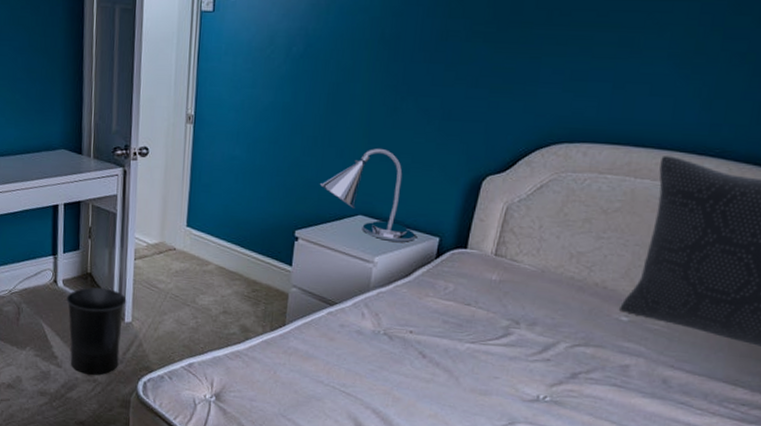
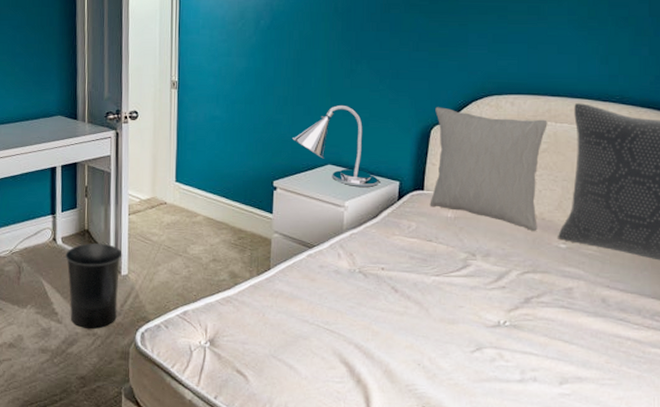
pillow: none [472,154,626,301] -> present [429,107,548,231]

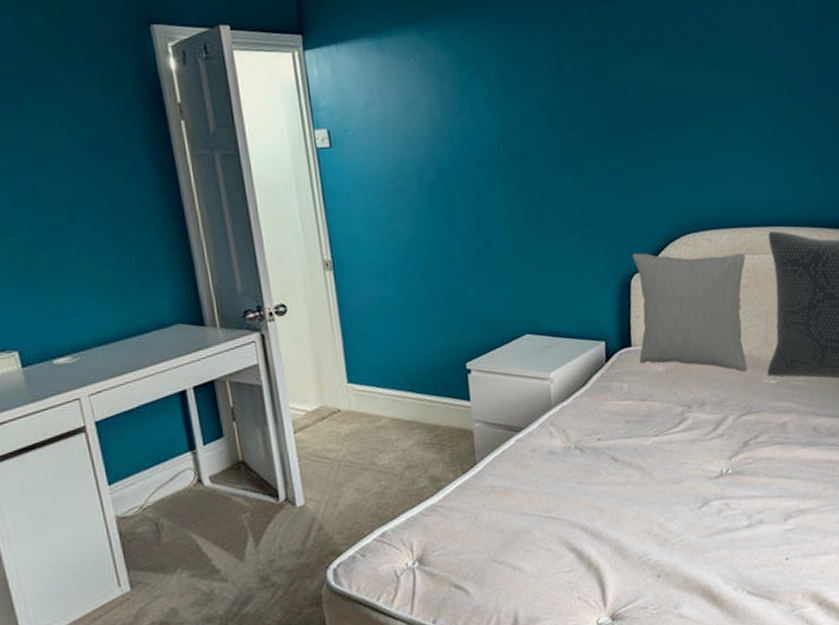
waste bin: present [65,243,123,329] -> none [218,473,299,581]
table lamp: present [291,106,380,187] -> none [480,264,585,355]

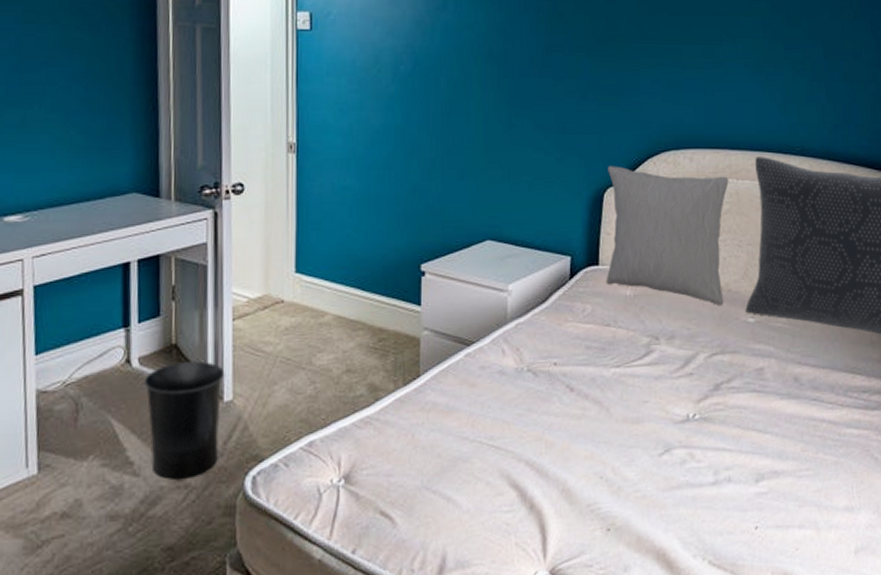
waste bin: none [218,473,299,581] -> present [144,361,225,479]

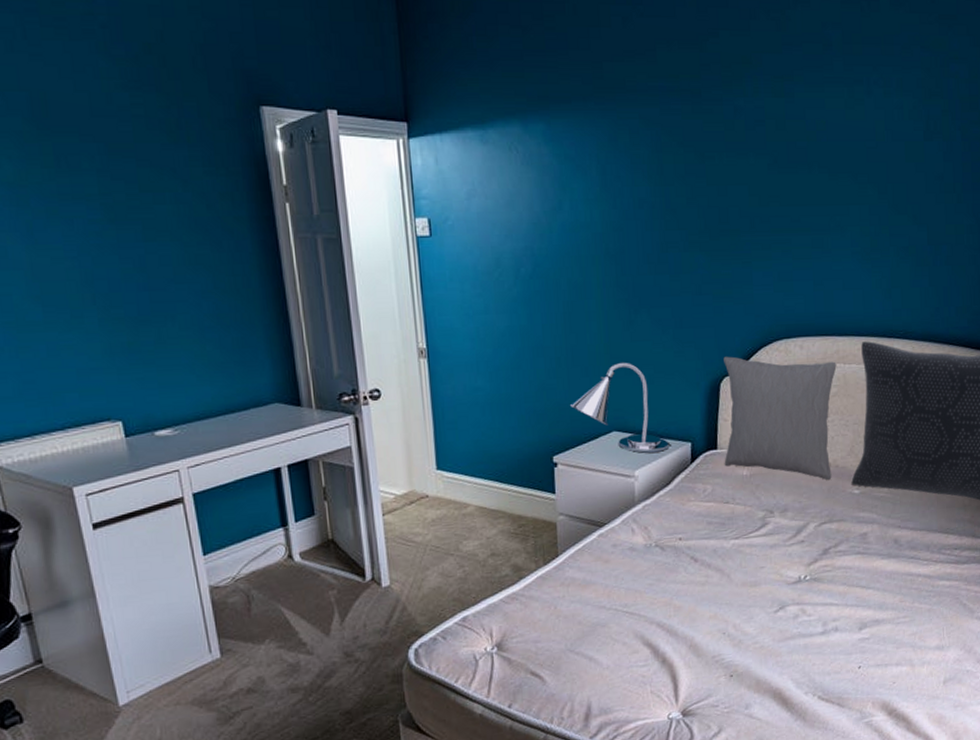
waste bin: present [144,361,225,479] -> none [307,553,382,656]
table lamp: none [442,168,549,265] -> present [569,363,671,453]

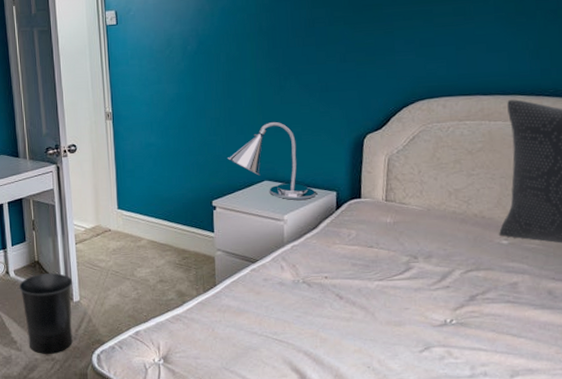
waste bin: none [307,553,382,656] -> present [19,273,73,354]
pillow: present [723,356,837,480] -> none [367,115,481,230]

